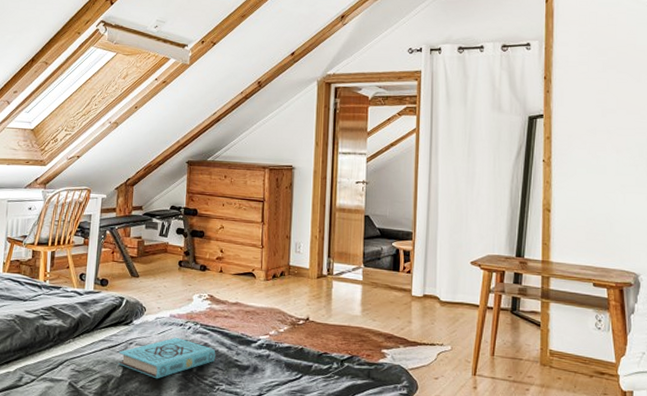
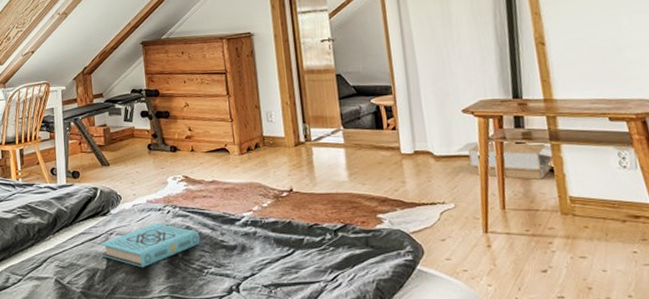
cardboard box: none [459,291,543,332] -> present [455,140,553,180]

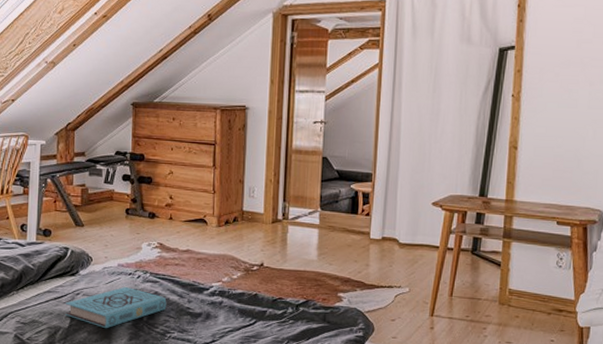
cardboard box: present [455,140,553,180] -> none [419,232,505,272]

